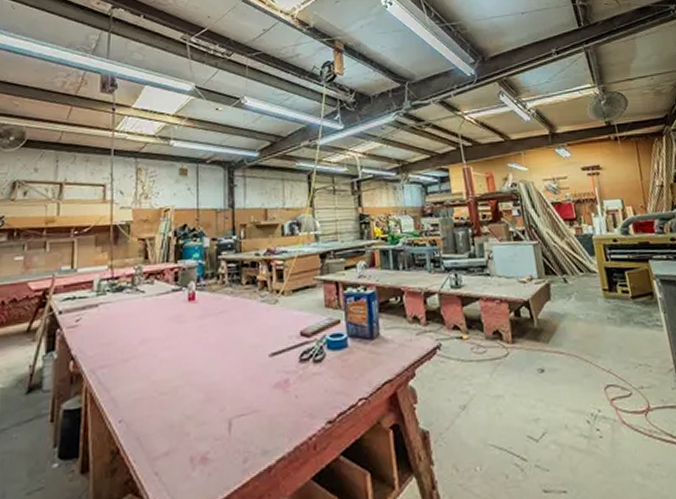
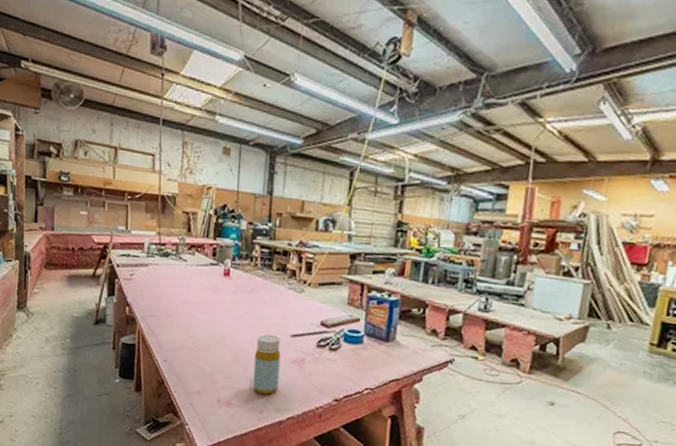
bottle: none [231,358,262,437] -> present [252,334,281,395]

